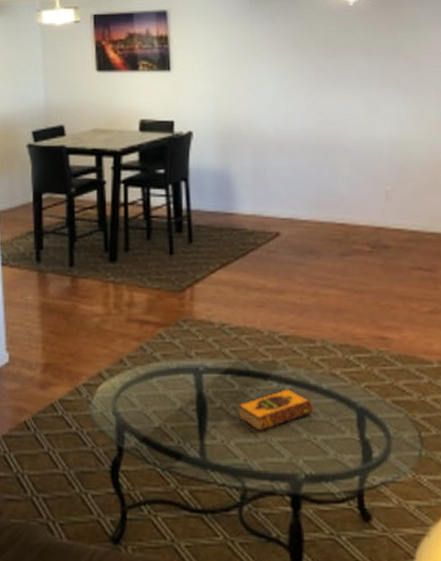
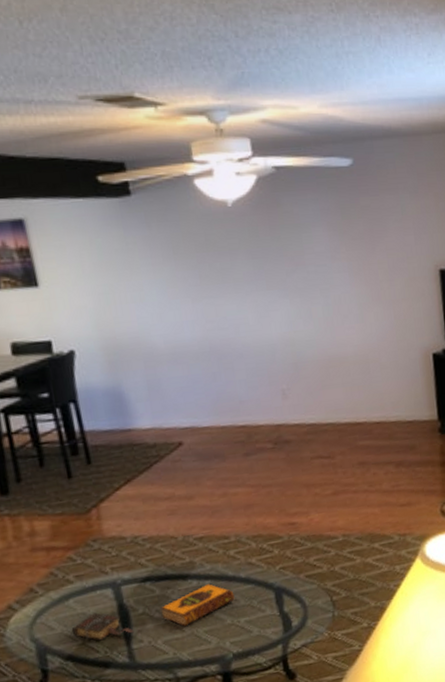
book: none [150,397,209,429] -> present [71,612,134,641]

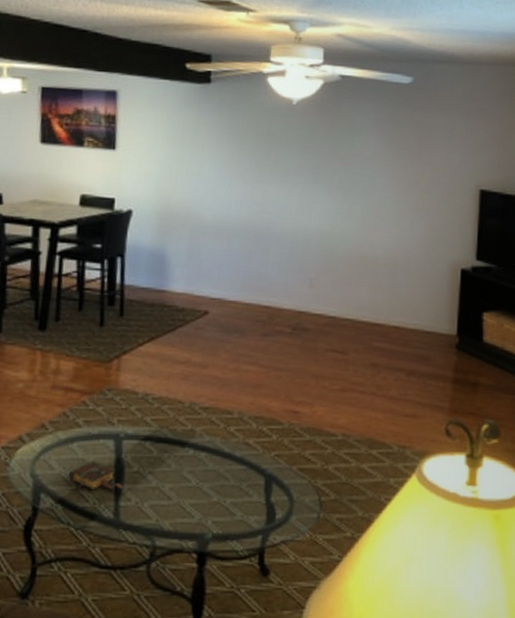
hardback book: present [160,584,235,626] -> none [153,456,226,494]

